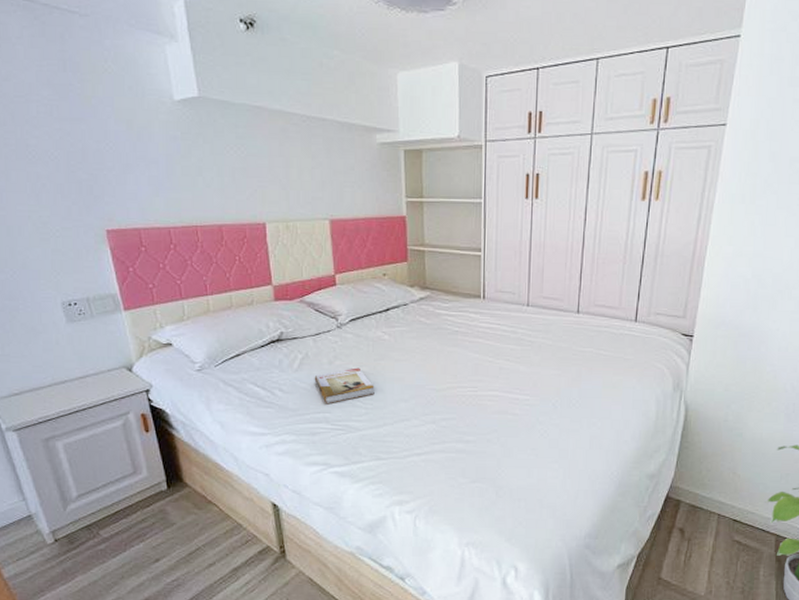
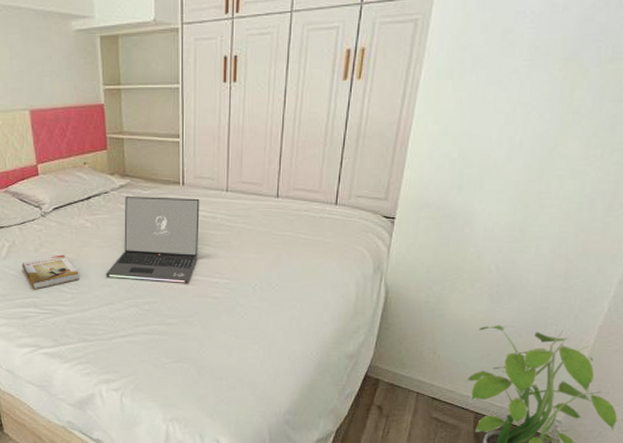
laptop: none [402,309,501,399] -> present [105,196,200,283]

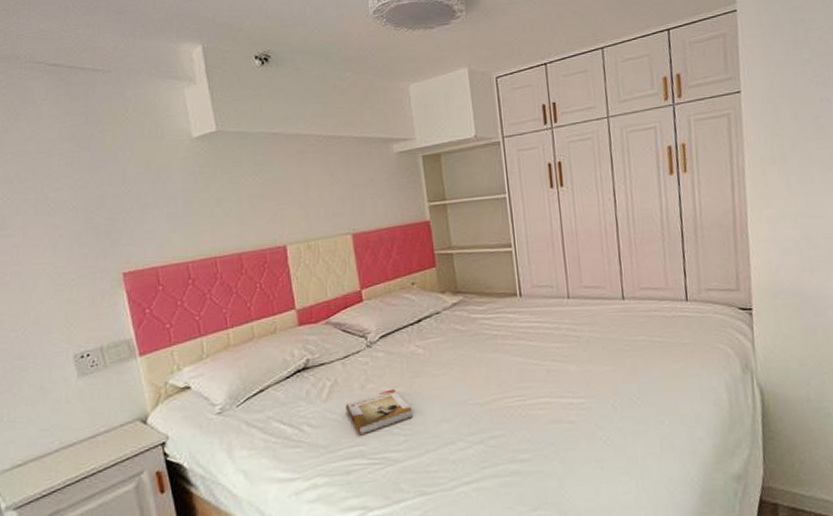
laptop: present [105,196,200,283] -> none [442,309,546,411]

